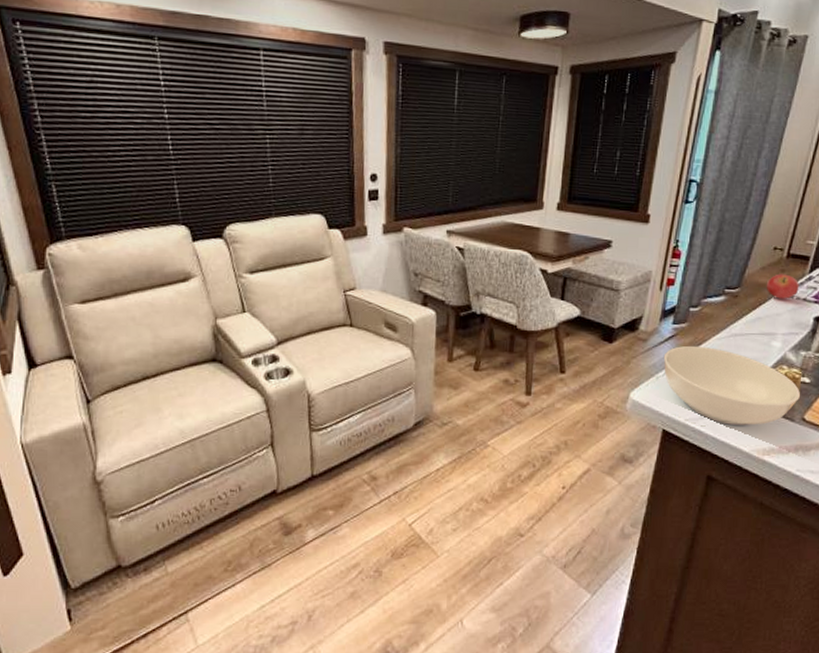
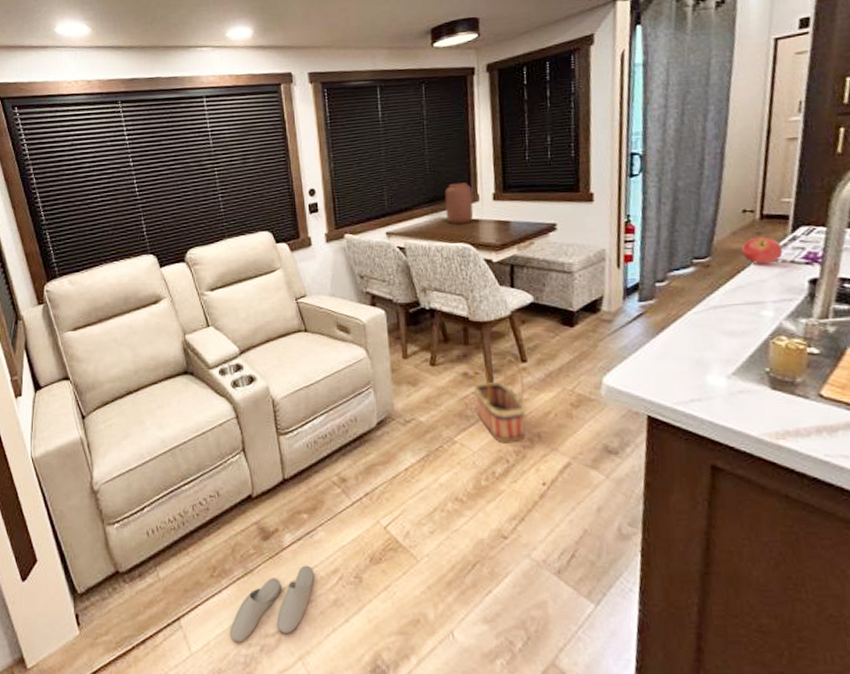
slippers: none [240,560,334,634] -> present [229,565,314,643]
vase: none [509,187,538,232] -> present [444,182,474,226]
basket: none [512,367,560,449] -> present [472,356,526,444]
bowl: present [663,345,801,425] -> none [634,322,811,407]

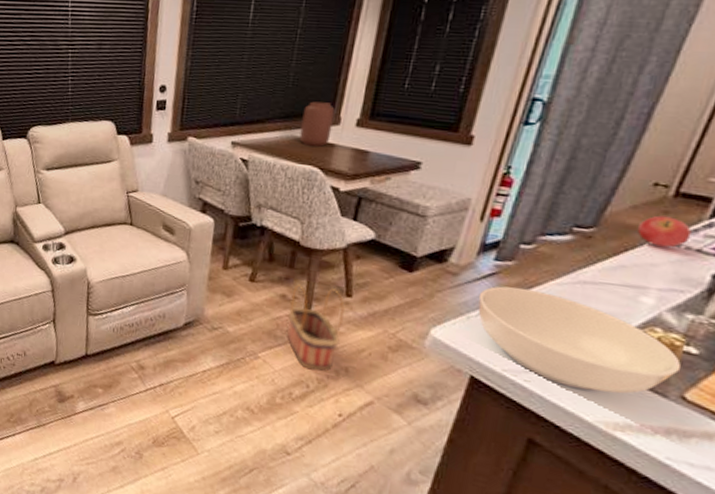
slippers: present [229,565,314,643] -> none [16,431,100,484]
bowl: none [634,322,811,407] -> present [478,286,682,394]

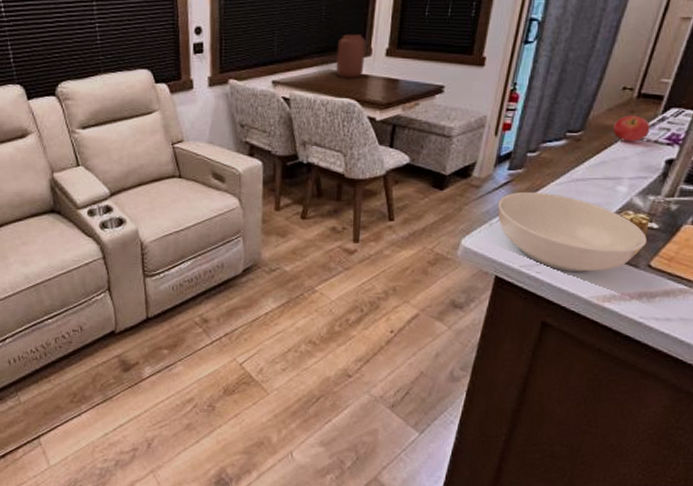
basket: present [287,284,345,371] -> none [340,214,389,294]

